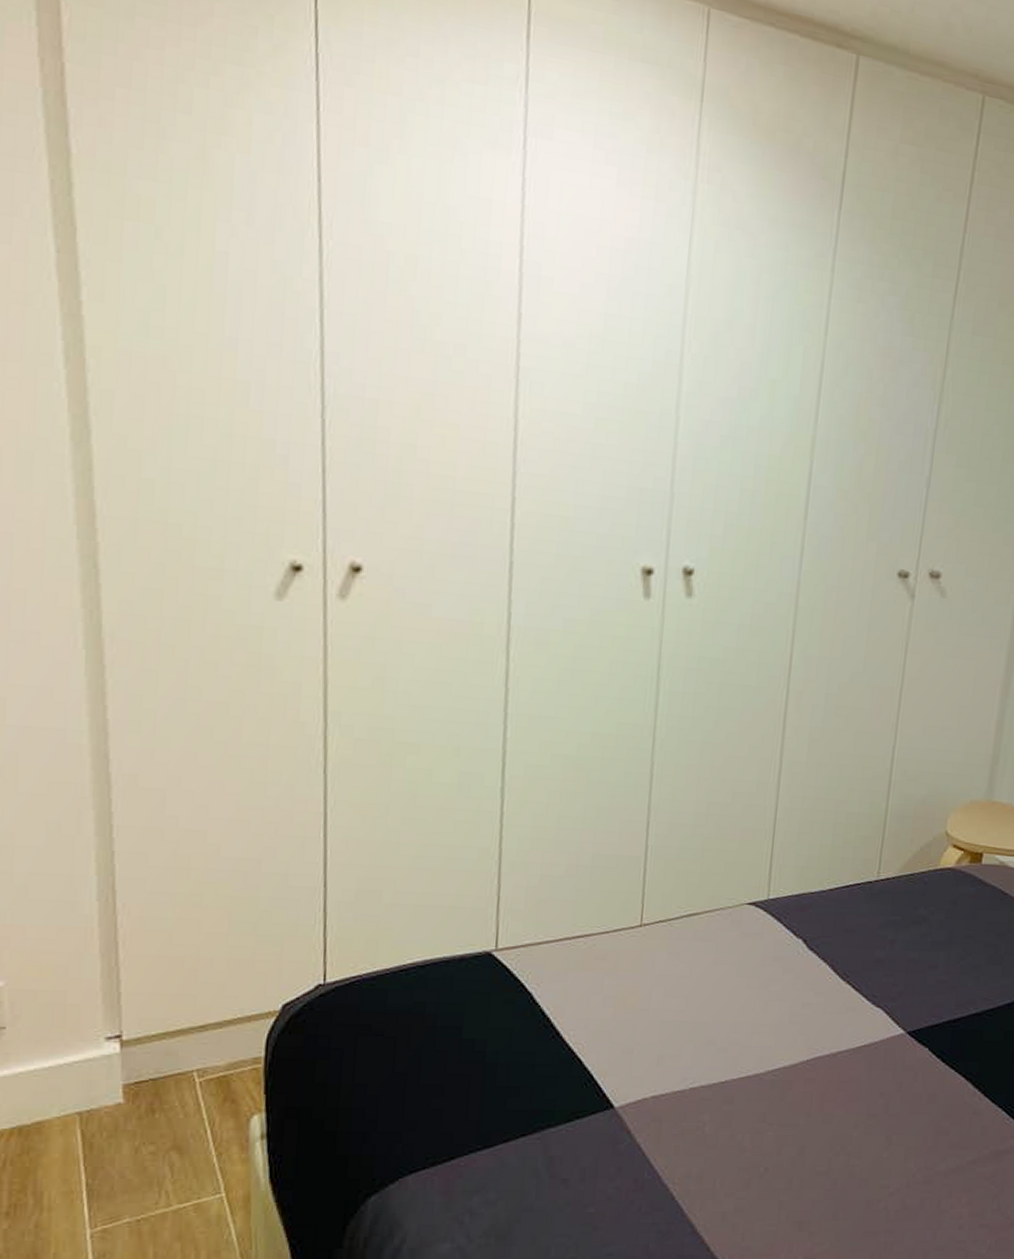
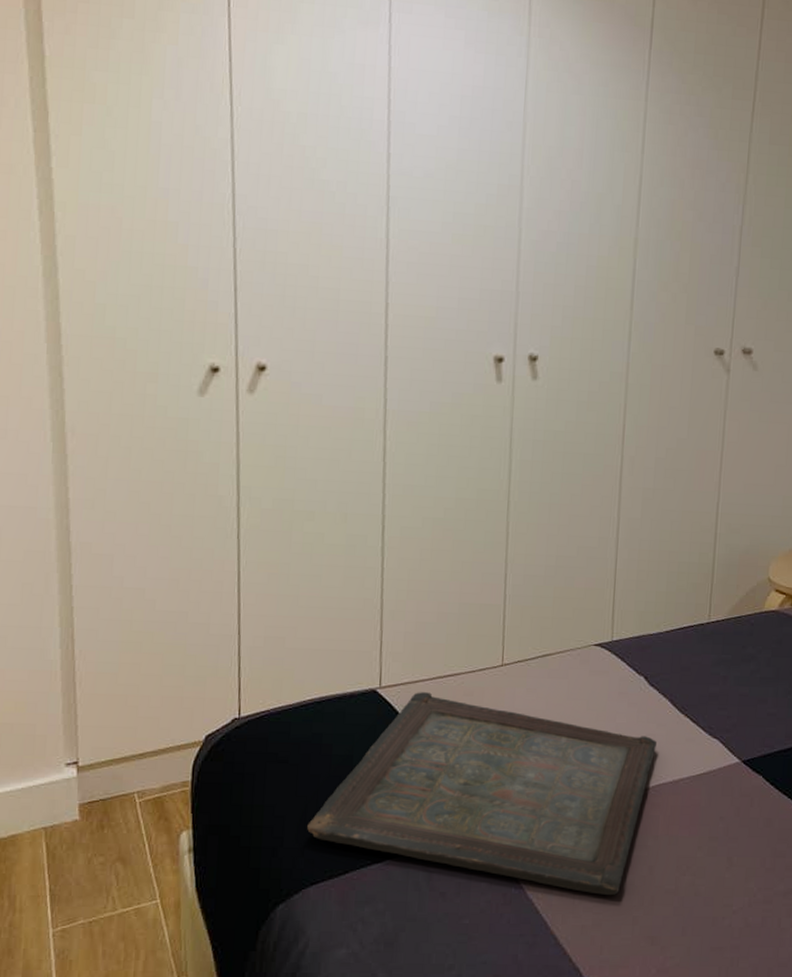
serving tray: none [406,955,814,1178] -> present [307,692,657,895]

